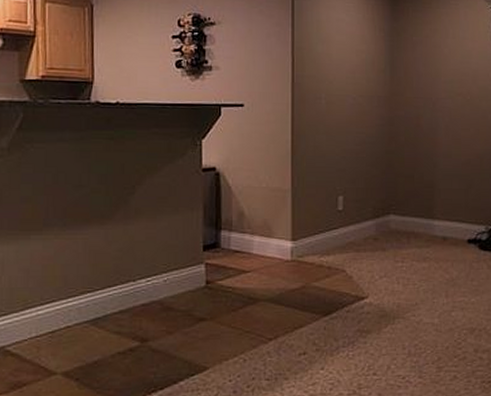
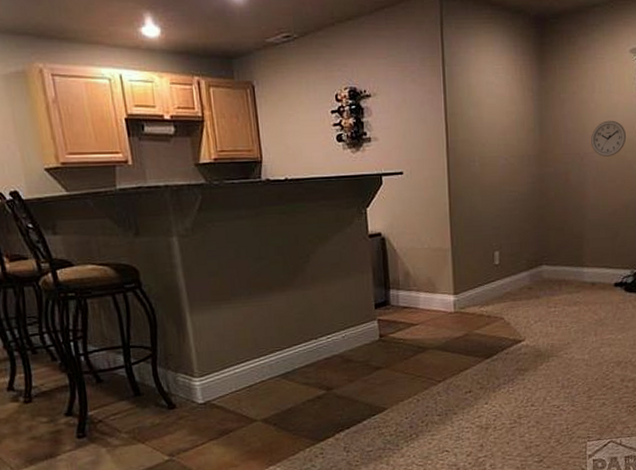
wall clock: none [444,66,481,104] -> present [591,120,627,157]

